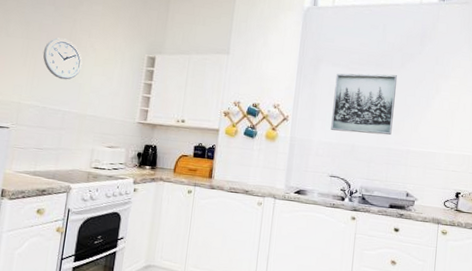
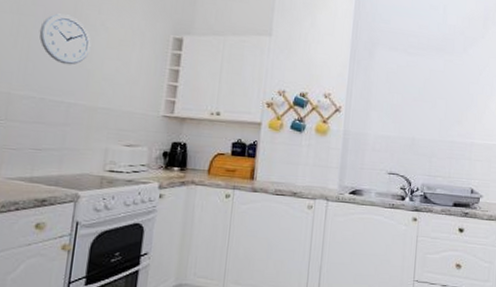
wall art: present [331,73,398,136] -> none [388,58,460,127]

